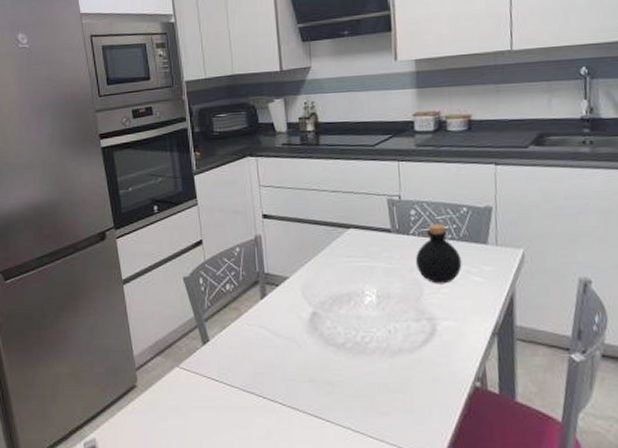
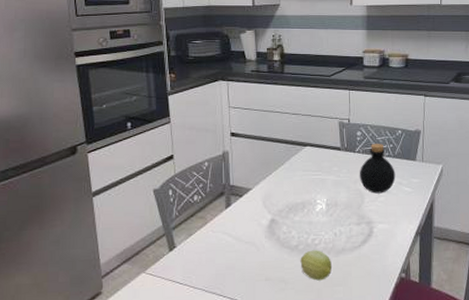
fruit: none [348,349,387,385] -> present [300,250,332,281]

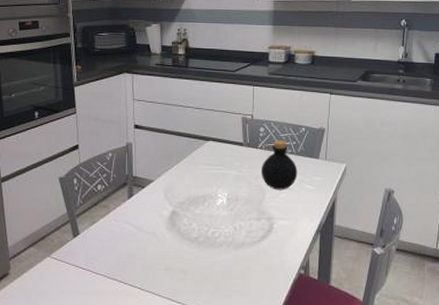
fruit: present [300,250,332,281] -> none [200,243,231,273]

